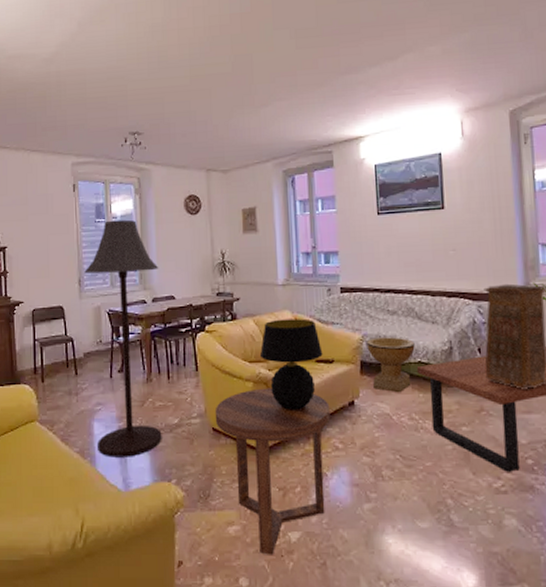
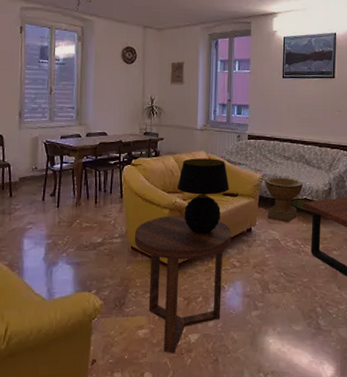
floor lamp: present [84,219,162,458] -> none [25,62,95,270]

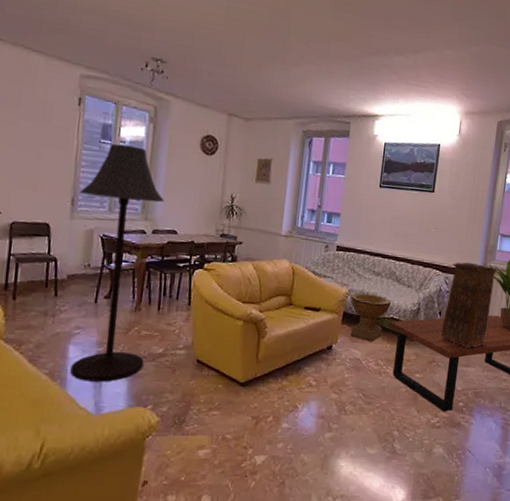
floor lamp: none [25,62,95,270] -> present [70,143,165,382]
side table: present [134,215,232,354] -> none [200,327,310,476]
table lamp: present [176,158,229,234] -> none [253,266,312,350]

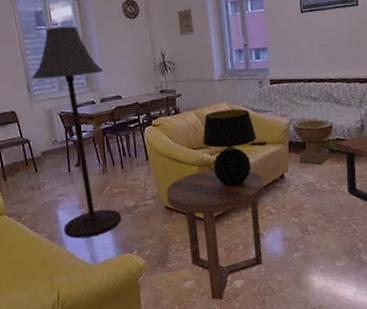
side table: none [200,327,310,476] -> present [166,169,265,300]
table lamp: none [253,266,312,350] -> present [202,109,257,186]

